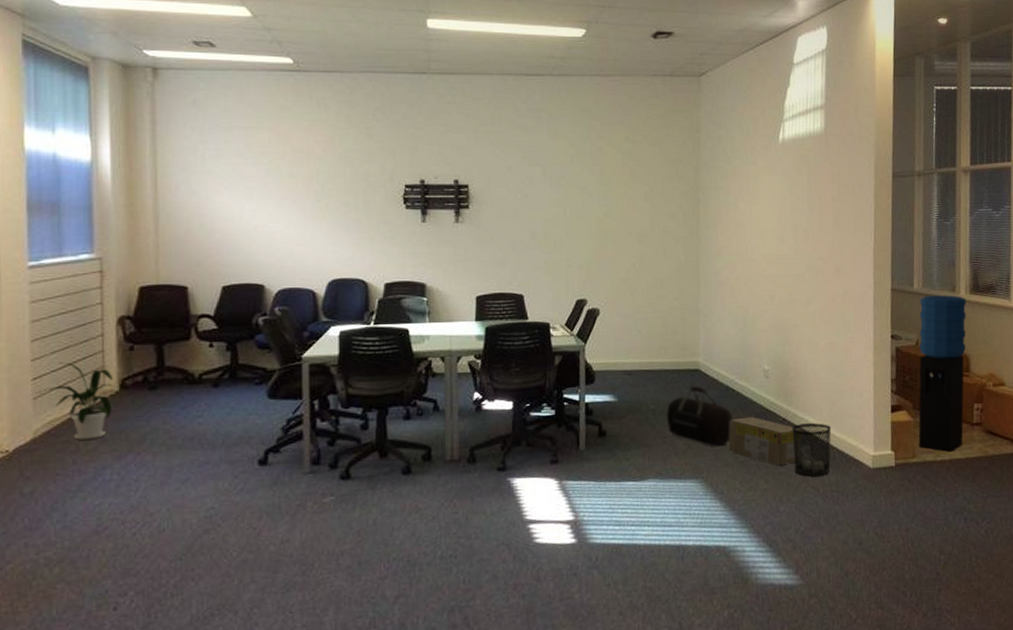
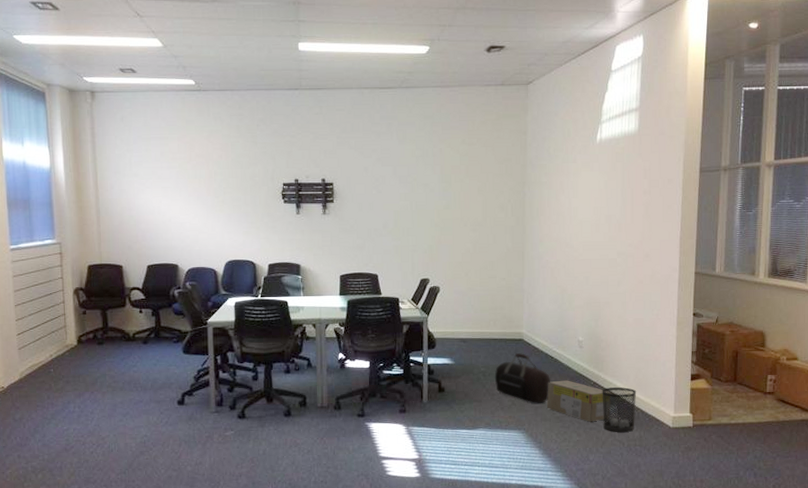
house plant: present [36,362,113,440] -> none [20,322,73,381]
water cooler: present [918,295,966,452] -> none [715,278,765,416]

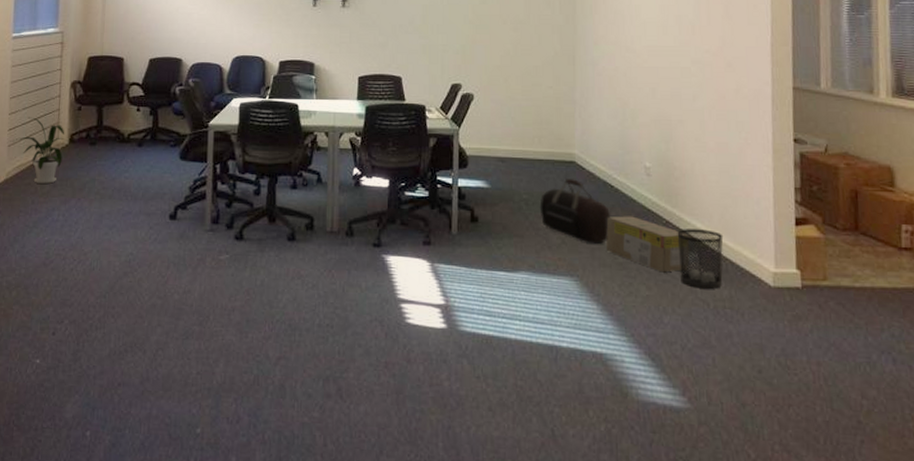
house plant: none [20,322,73,381] -> present [10,117,65,184]

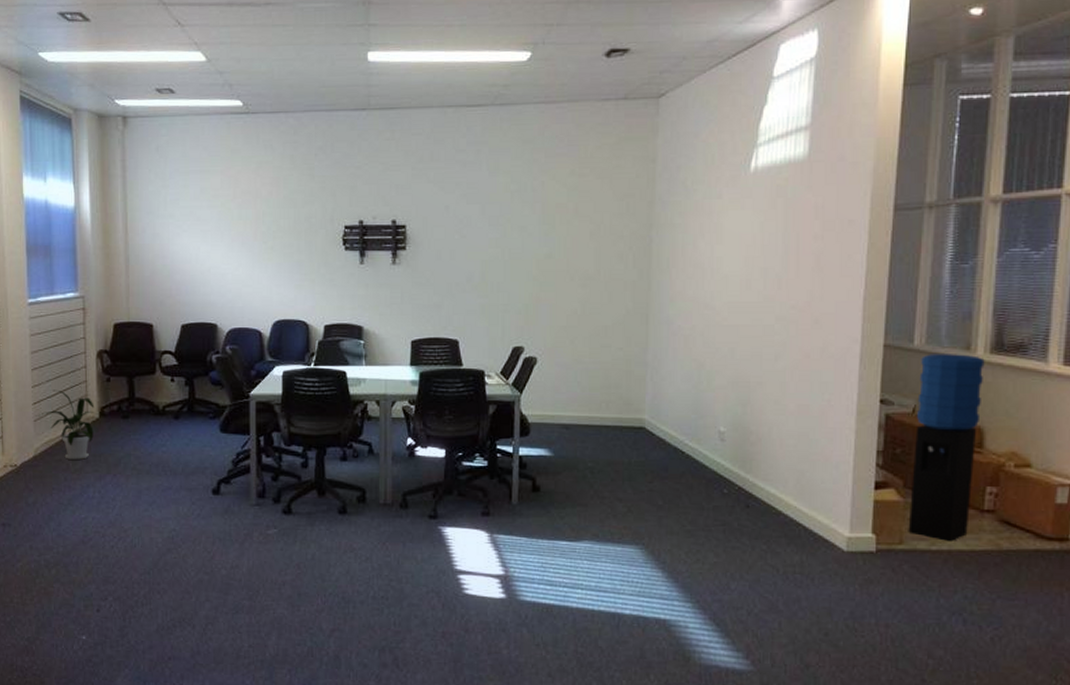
duffel bag: present [539,179,611,244] -> none [605,445,681,511]
cardboard box: present [605,216,690,273] -> none [674,482,763,539]
waste bin: present [677,229,724,289] -> none [749,495,798,555]
water cooler: none [828,97,889,278] -> present [908,354,985,541]

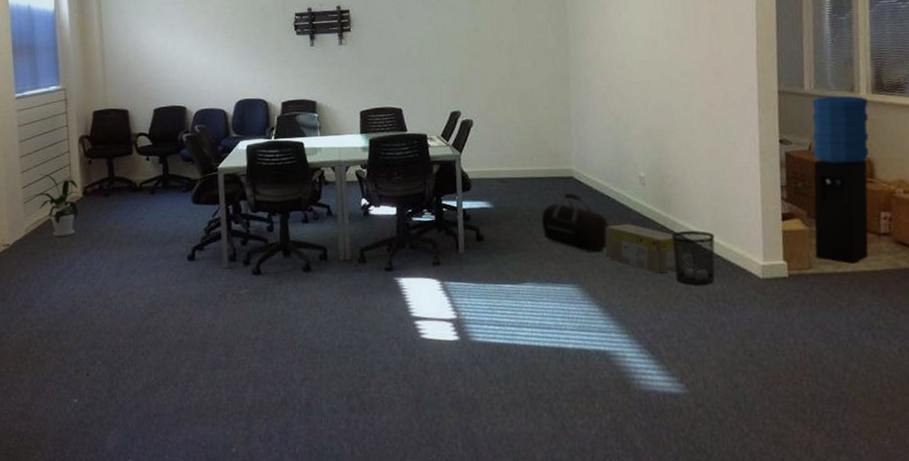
duffel bag: none [605,445,681,511] -> present [541,193,609,252]
cardboard box: none [674,482,763,539] -> present [605,223,684,273]
waste bin: none [749,495,798,555] -> present [671,230,716,285]

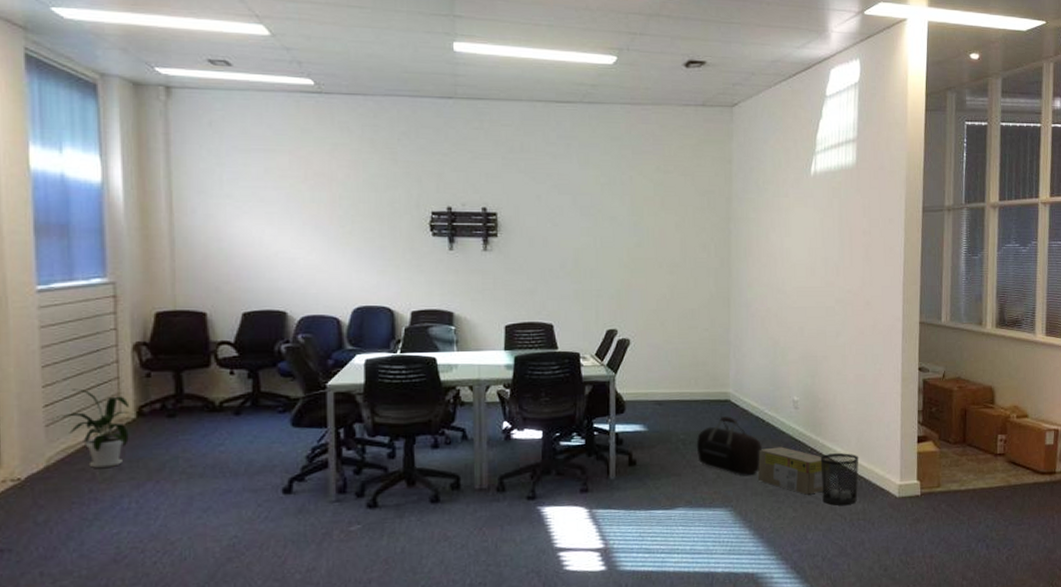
water cooler: present [812,95,869,263] -> none [943,328,993,481]

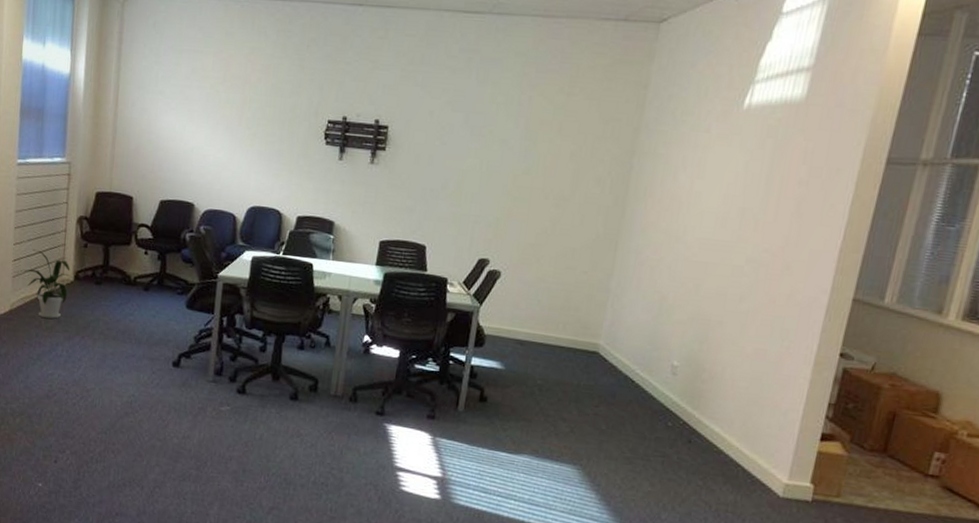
duffel bag: present [696,416,763,475] -> none [552,369,627,437]
cardboard box: present [757,446,831,495] -> none [615,411,705,472]
waste bin: present [820,453,859,506] -> none [686,431,741,493]

